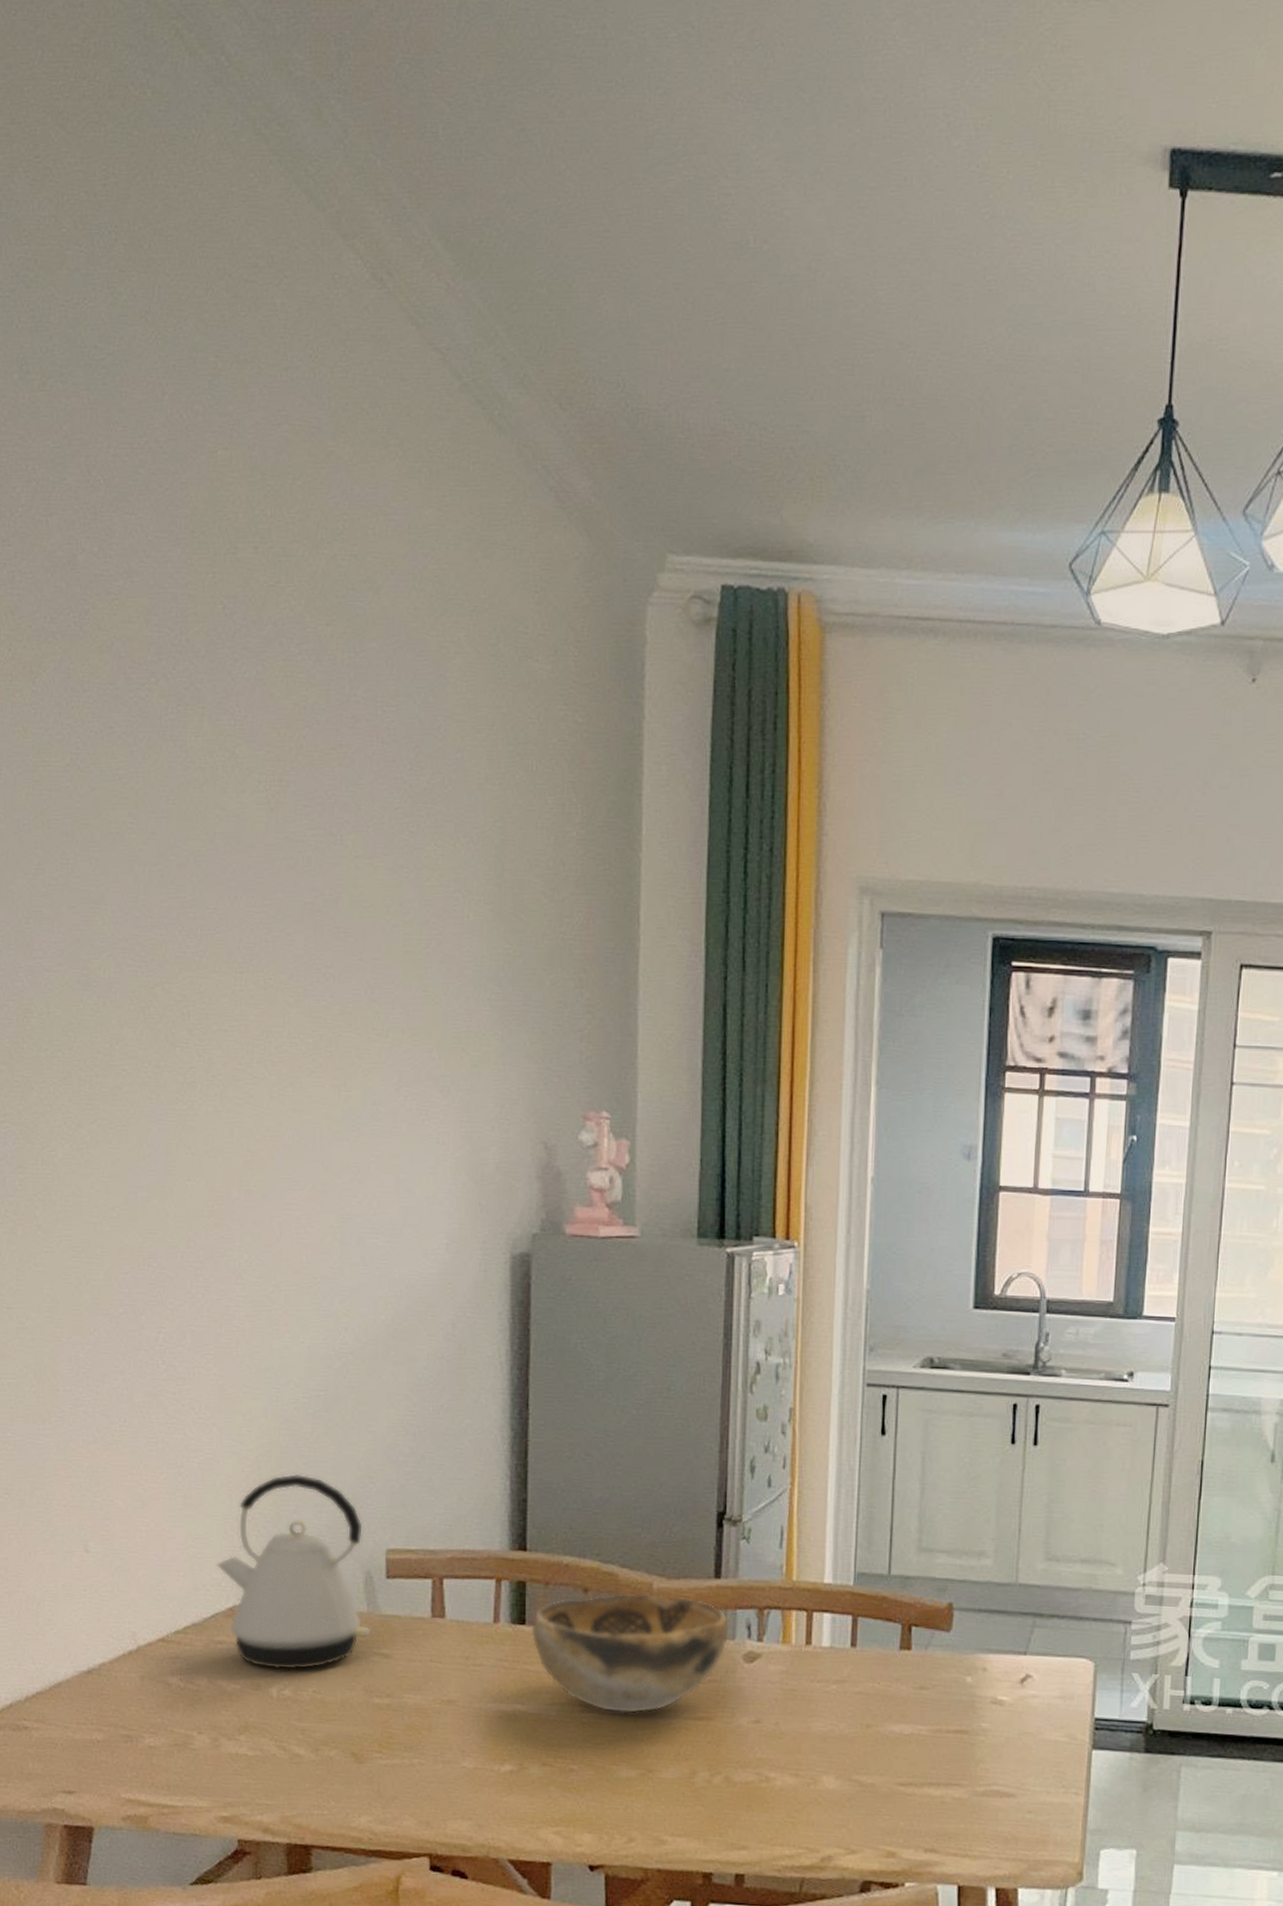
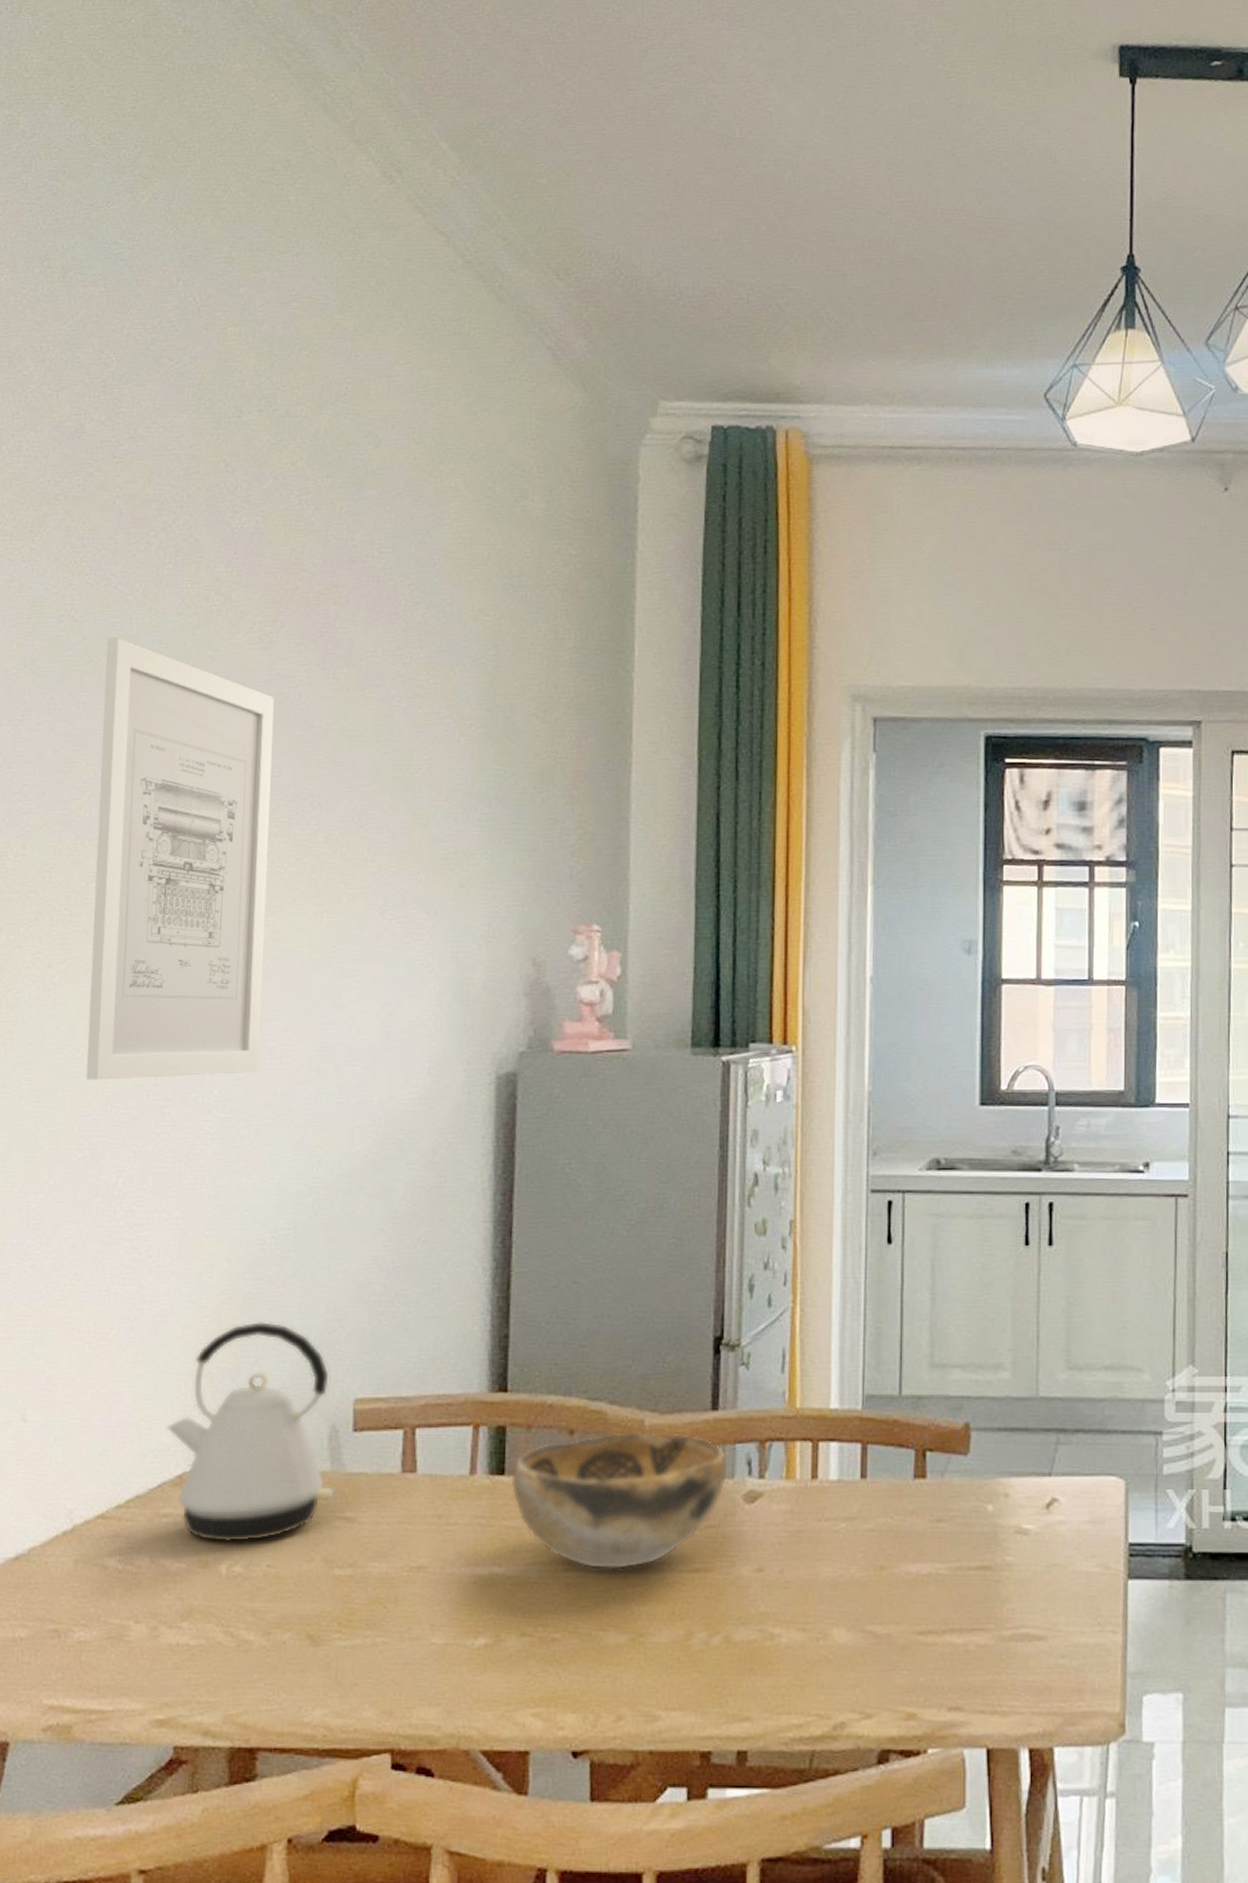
wall art: none [114,791,286,1240] -> present [86,637,274,1080]

